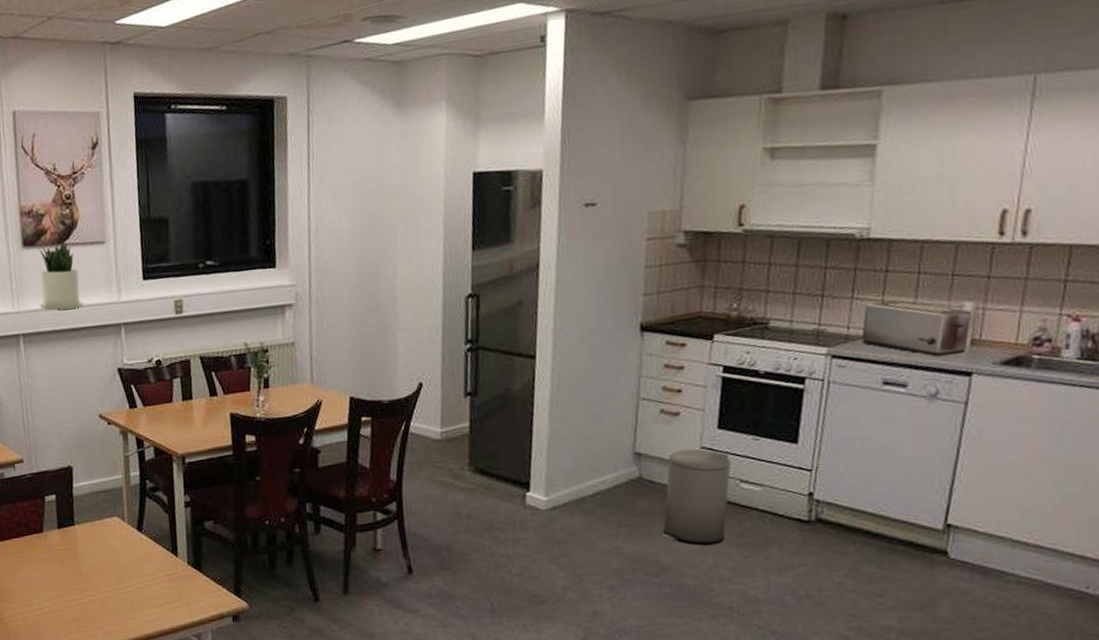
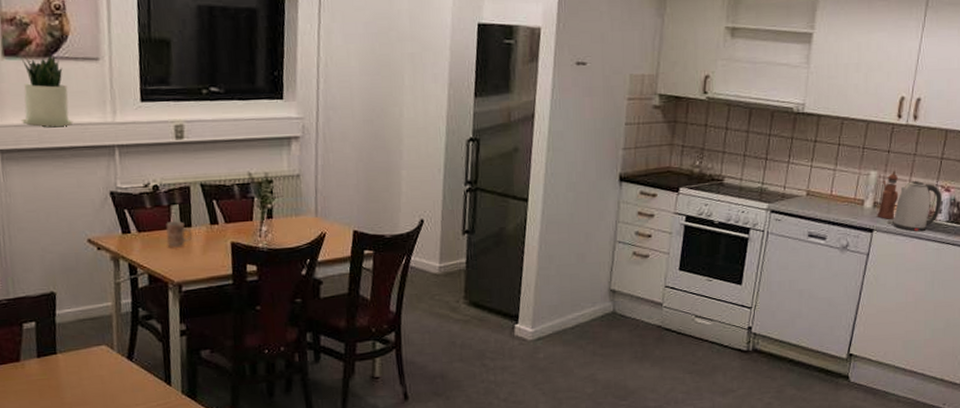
mug: none [169,394,194,421] -> present [166,221,193,248]
pedal bin: present [661,448,731,546] -> none [629,287,688,373]
toaster: present [861,300,972,357] -> none [794,166,876,216]
coffeepot: none [976,300,1006,360] -> present [877,171,899,219]
kettle: none [999,310,1070,374] -> present [893,181,943,233]

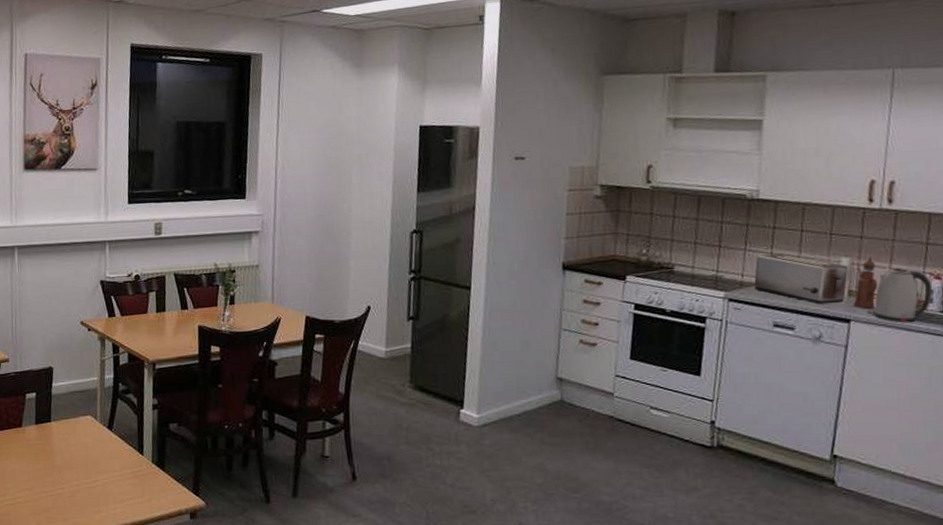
planter: present [20,54,74,128] -> none [34,167,75,227]
mug: present [166,221,193,248] -> none [144,306,166,330]
toaster: none [794,166,876,216] -> present [754,254,849,305]

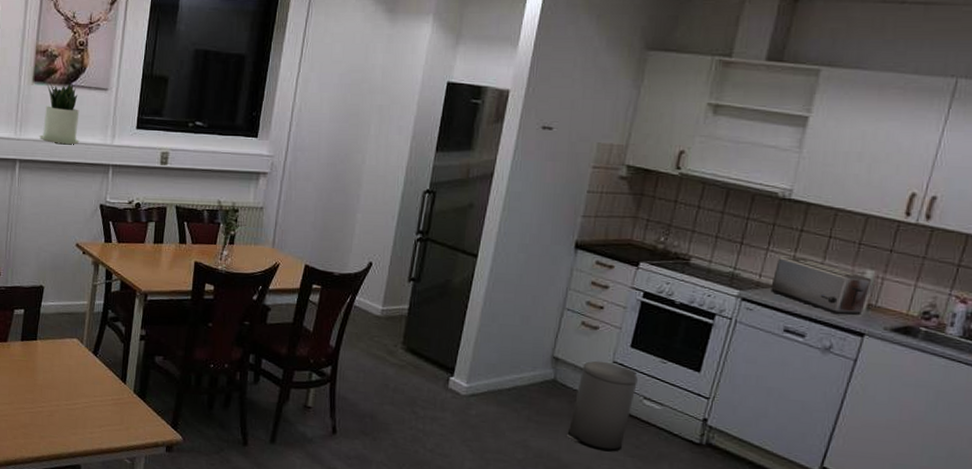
planter: none [34,167,75,227] -> present [38,81,80,145]
pedal bin: none [580,376,642,465] -> present [566,360,638,452]
coffeepot: present [853,258,878,309] -> none [870,273,901,326]
kettle: present [873,268,933,324] -> none [889,287,957,345]

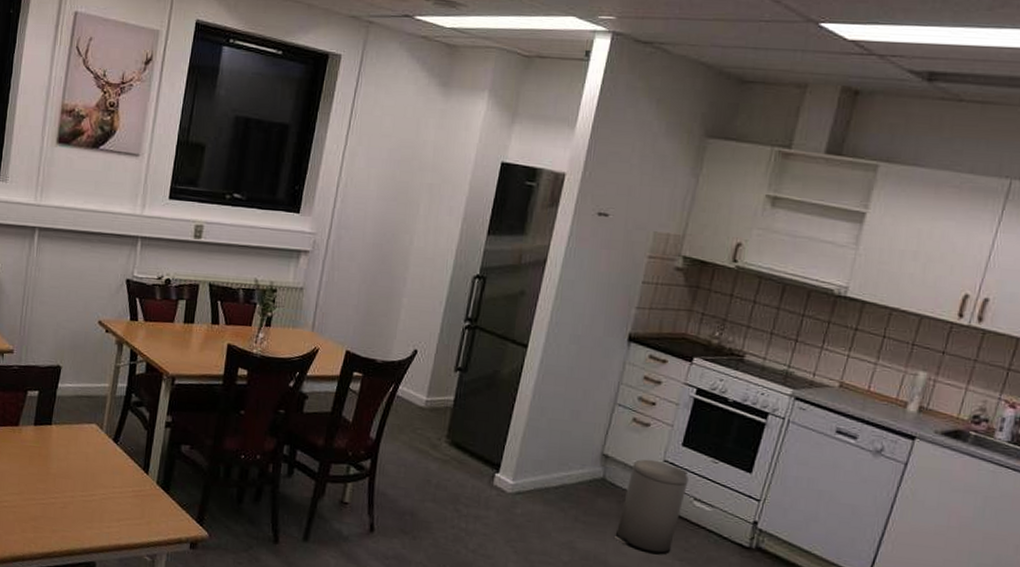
planter: present [38,81,80,145] -> none [61,143,107,214]
toaster: present [770,257,872,316] -> none [824,356,924,418]

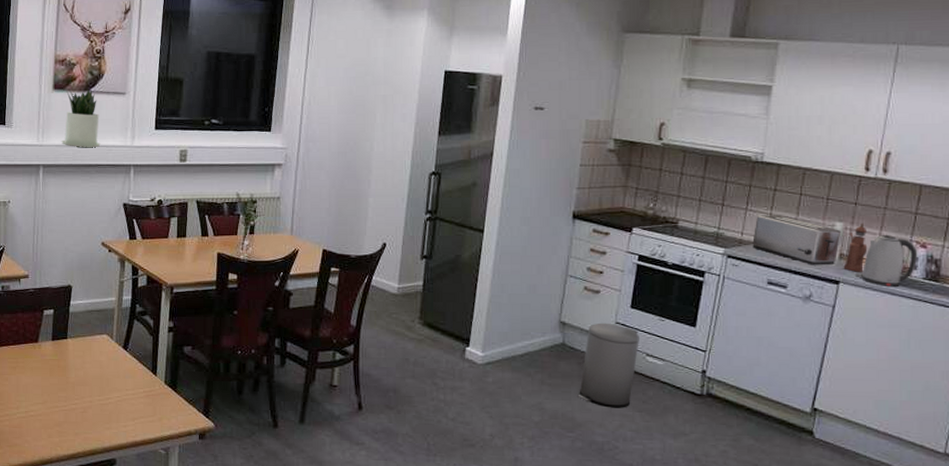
planter: none [61,143,107,214] -> present [61,88,101,148]
toaster: none [824,356,924,418] -> present [752,215,842,266]
coffeepot: none [921,375,952,429] -> present [843,224,868,272]
kettle: none [940,390,1006,450] -> present [861,235,918,288]

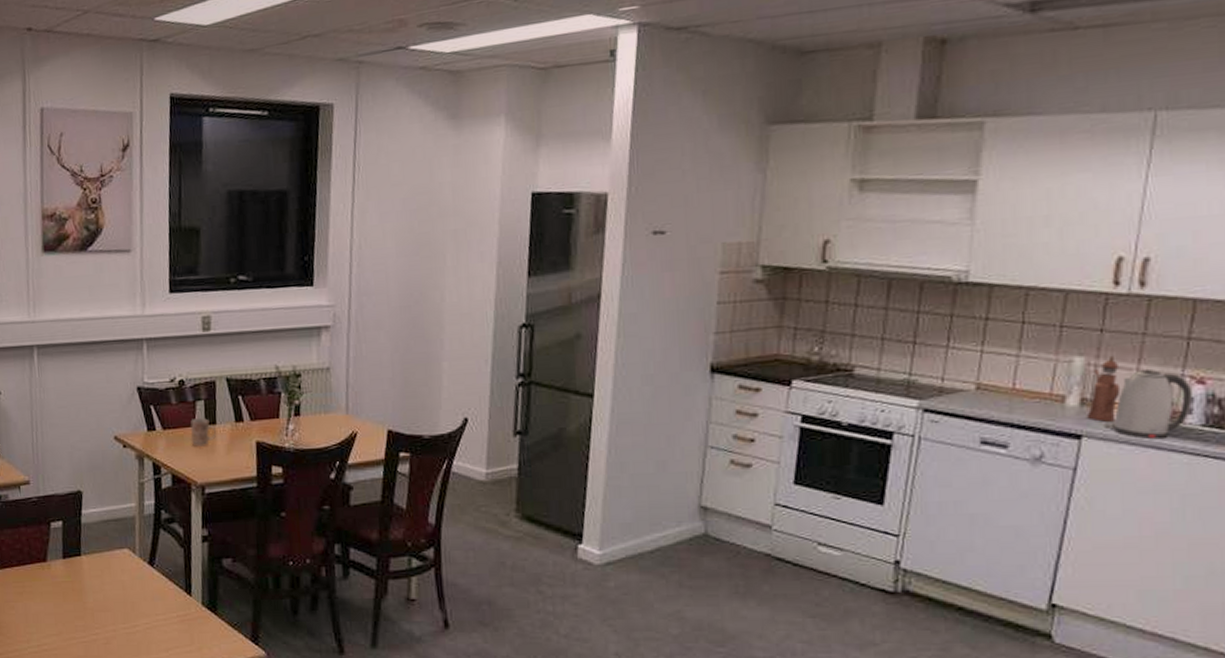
planter: present [61,88,101,148] -> none [56,248,105,322]
mug: none [164,232,186,254] -> present [190,418,217,447]
pedal bin: present [578,322,639,408] -> none [728,505,808,614]
toaster: present [752,215,842,266] -> none [957,352,1083,416]

